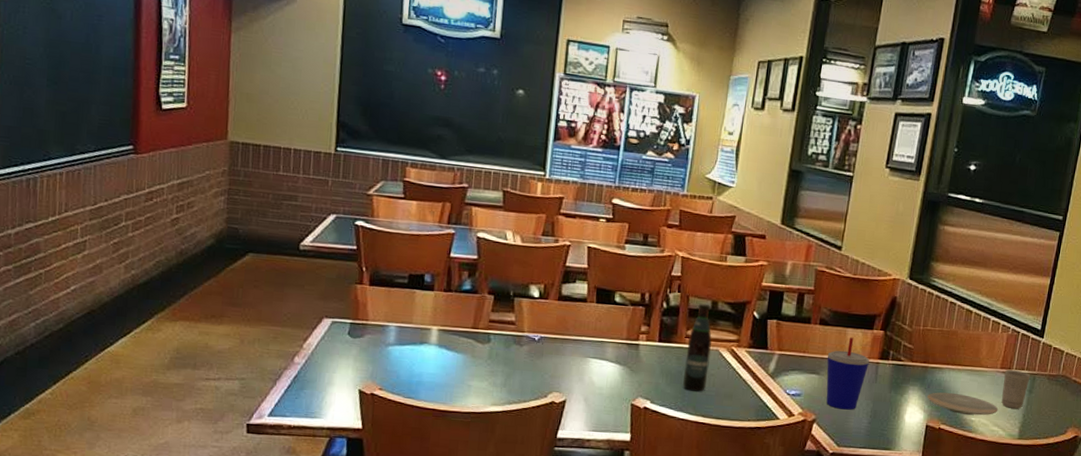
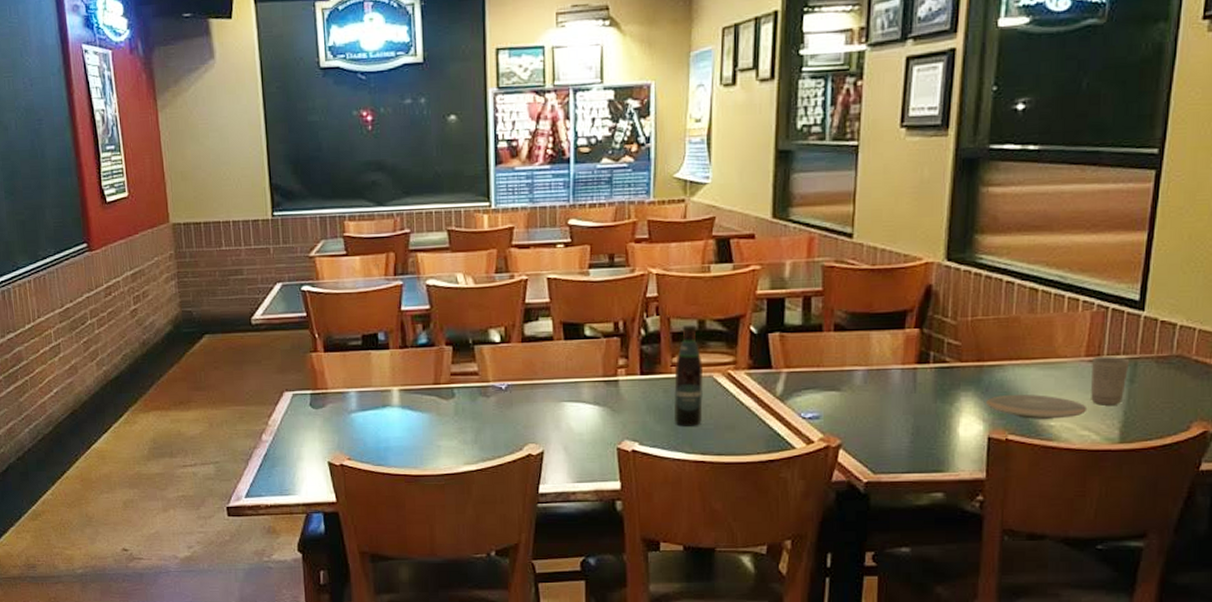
beverage cup: present [826,338,870,410] -> none [848,342,905,429]

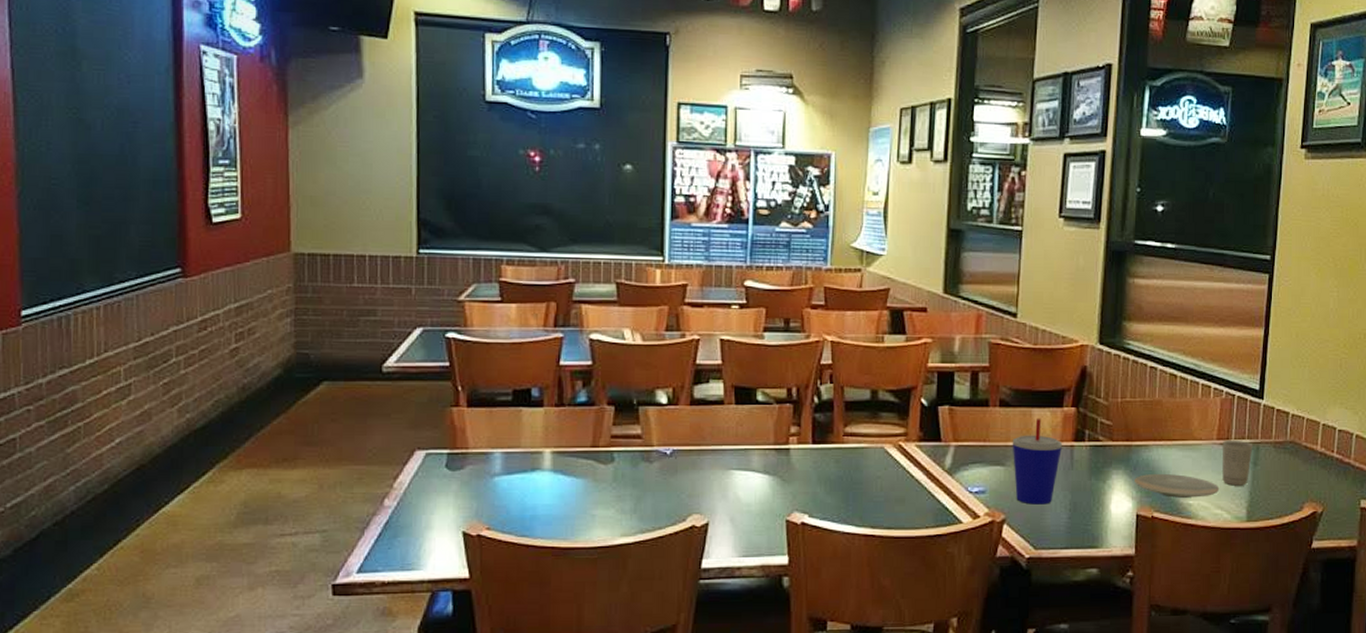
bottle: present [673,324,703,426] -> none [844,393,874,498]
beverage cup: none [848,342,905,429] -> present [1012,419,1063,505]

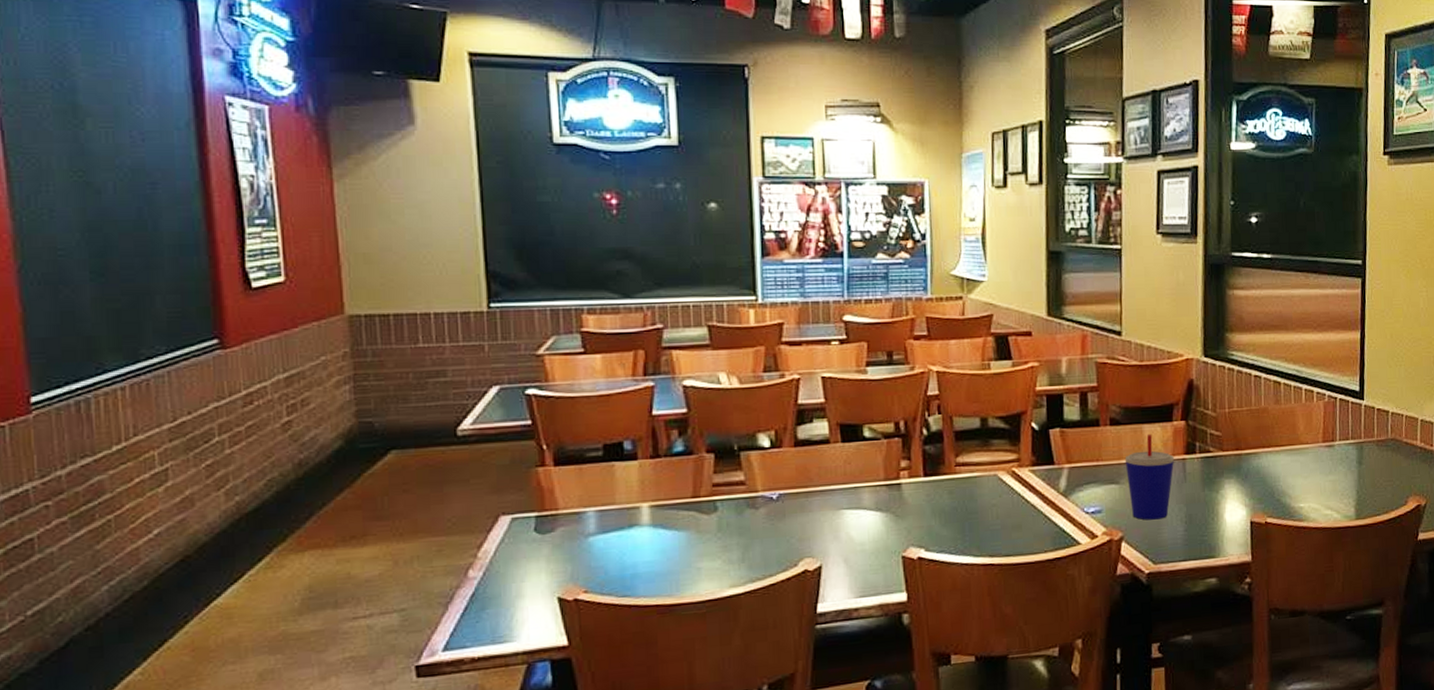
plate: present [1134,473,1220,498] -> none [1246,479,1328,502]
cup: present [1222,439,1253,486] -> none [1328,441,1357,486]

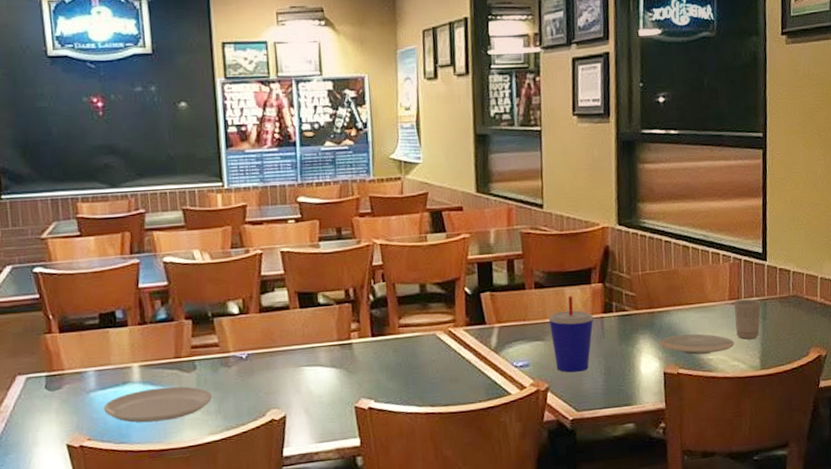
plate: none [604,530,736,573] -> present [103,386,213,423]
plate: none [1246,479,1328,502] -> present [659,333,735,355]
cup: none [1328,441,1357,486] -> present [734,298,761,340]

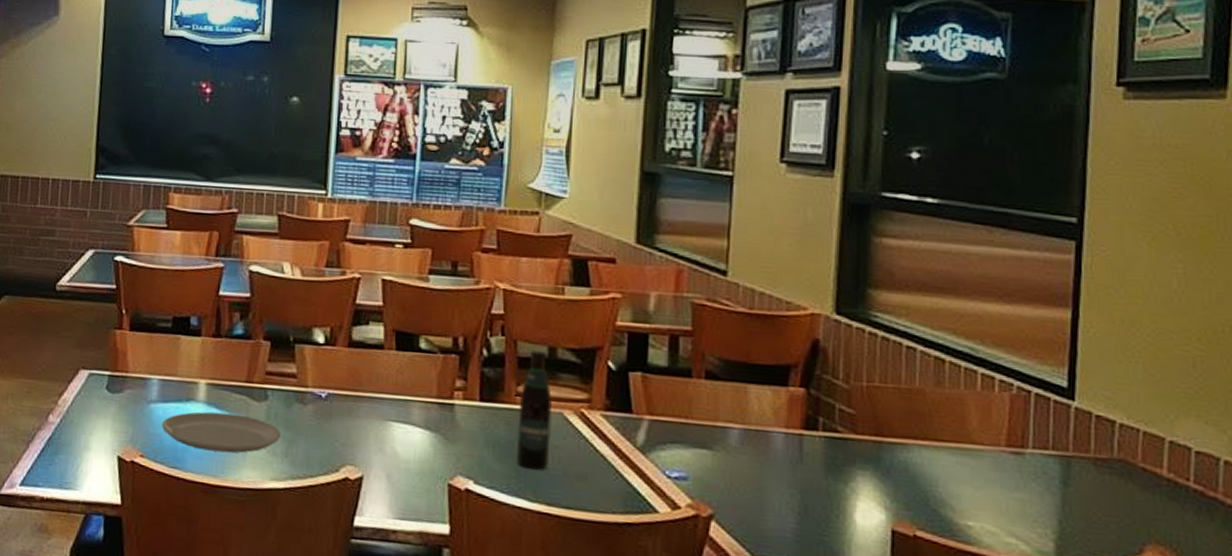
bottle: none [402,288,429,382] -> present [516,349,552,470]
beverage cup: present [548,296,594,373] -> none [721,397,789,503]
plate: present [659,333,735,355] -> none [888,480,1013,519]
cup: present [734,298,761,340] -> none [1015,448,1062,511]

